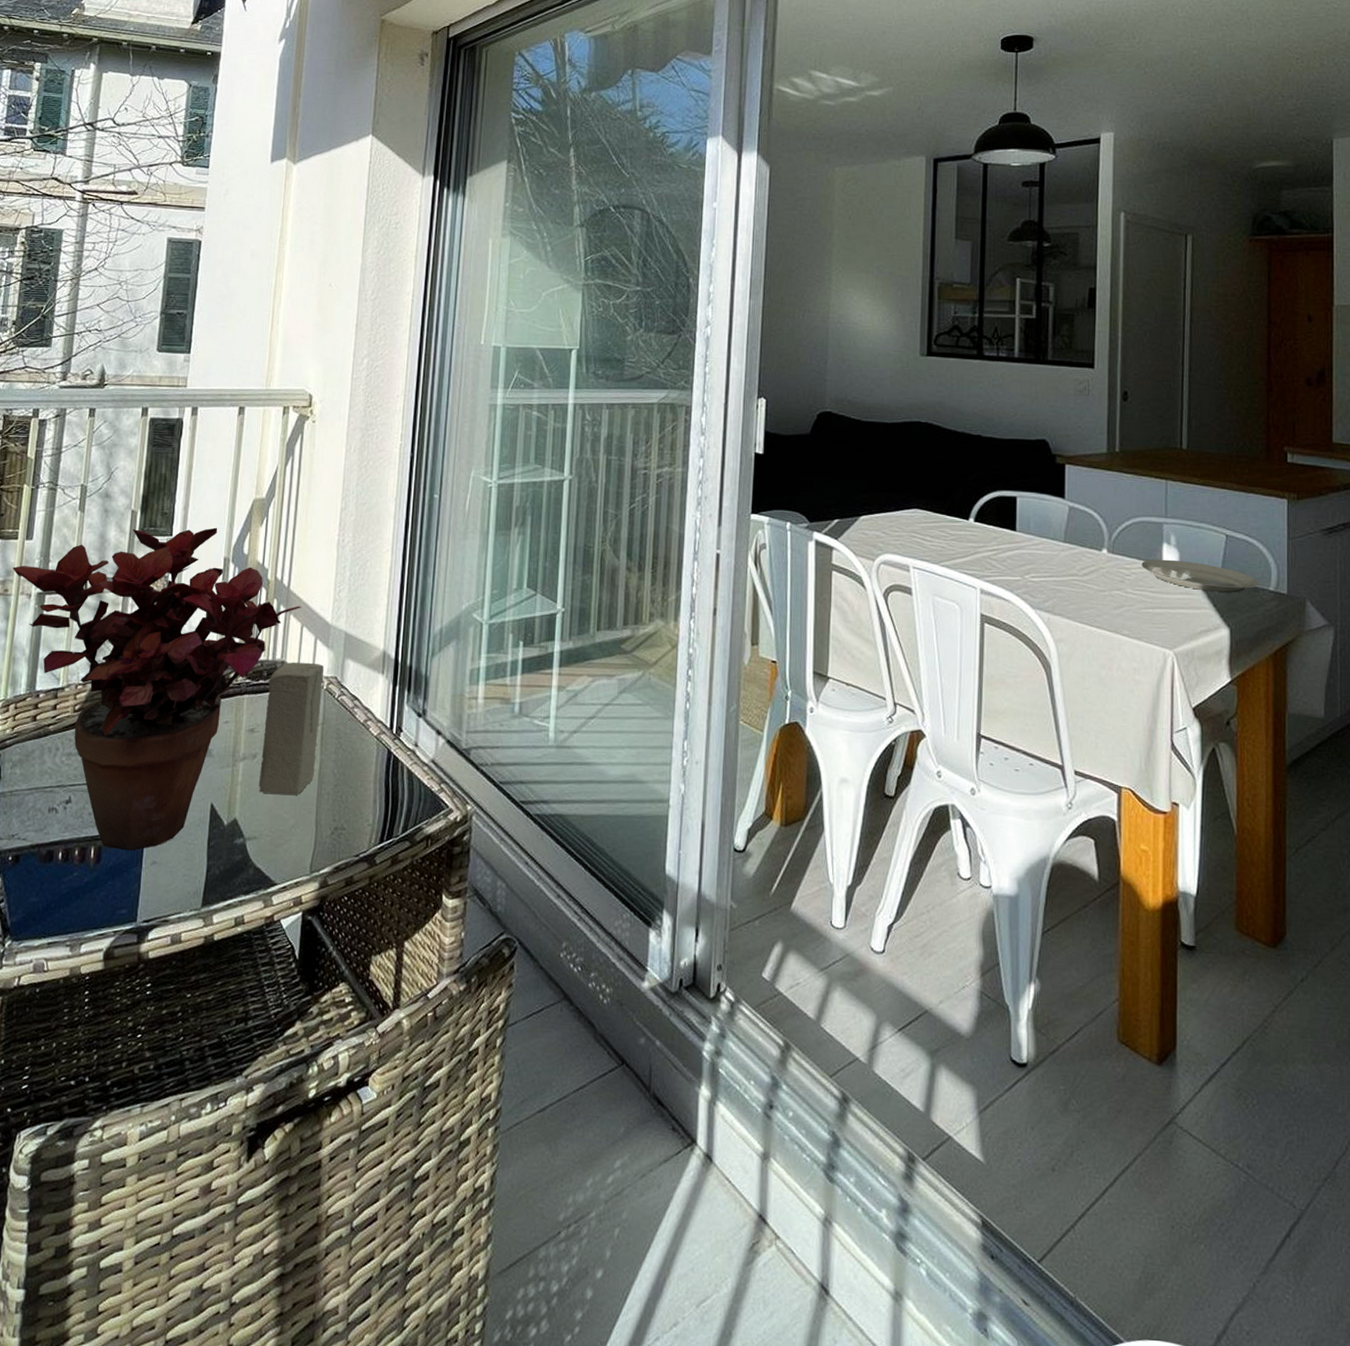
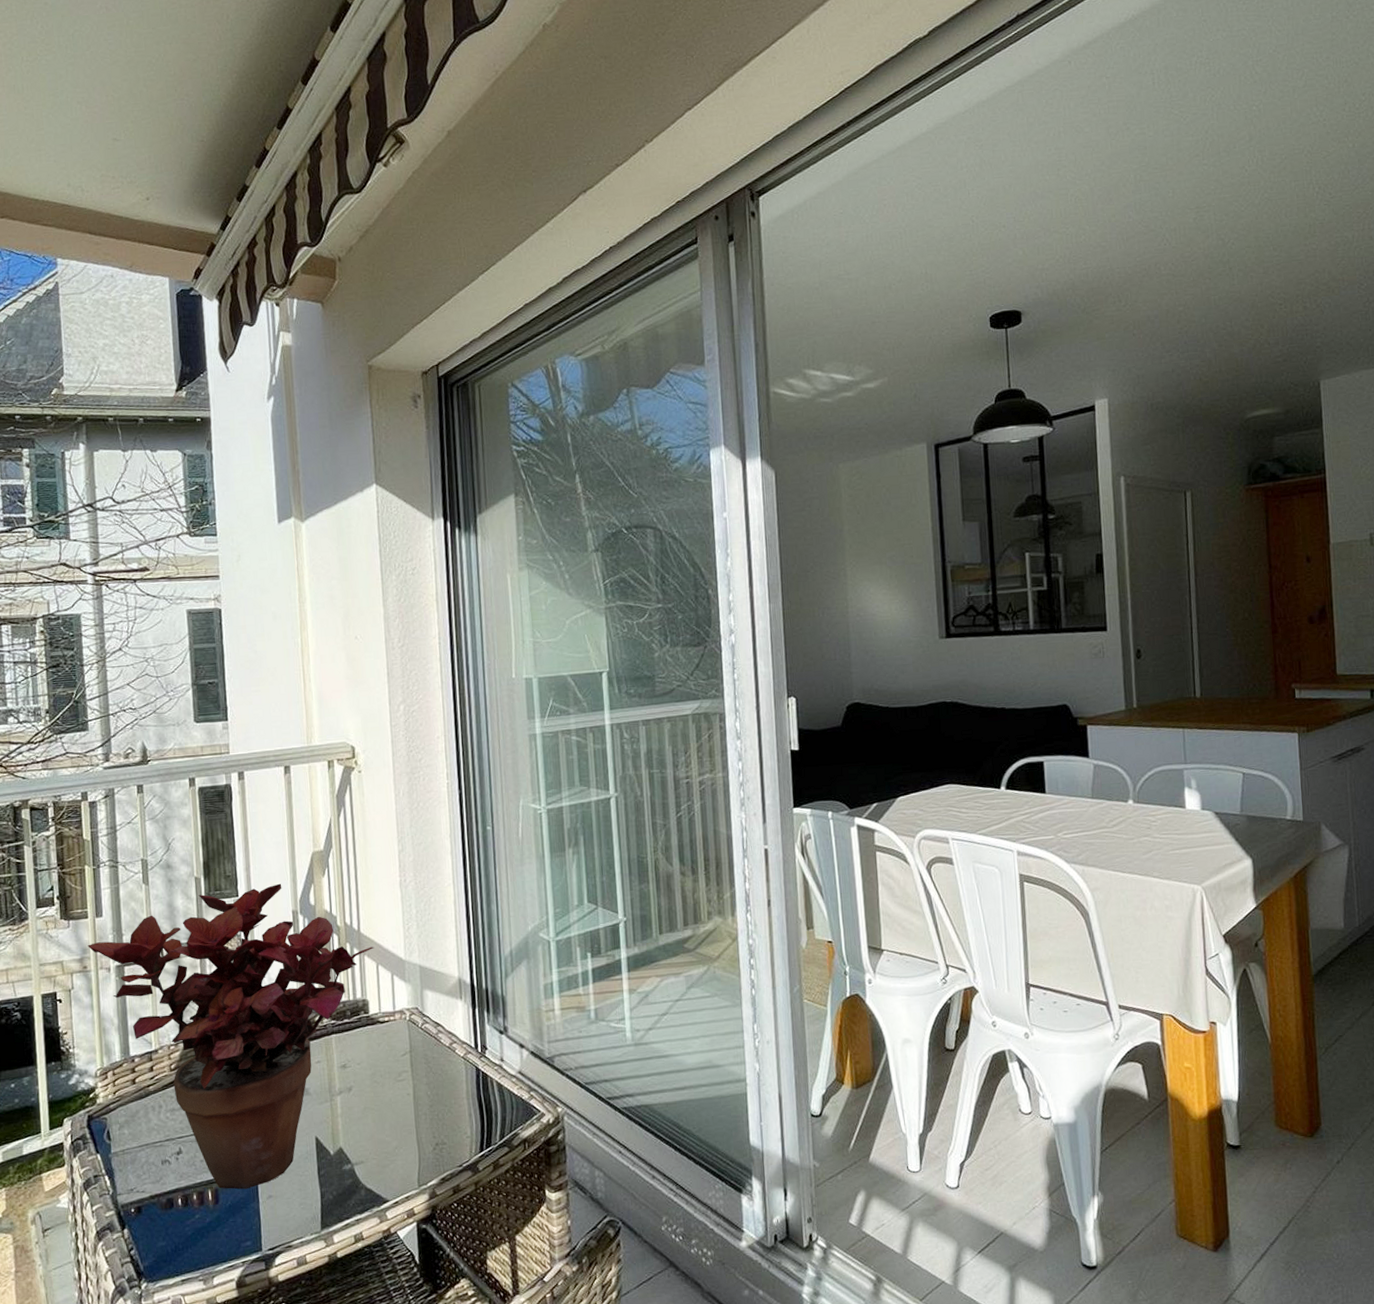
candle: present [259,661,325,796] -> none [353,997,410,1122]
plate: present [1141,559,1259,593] -> none [1165,801,1277,827]

